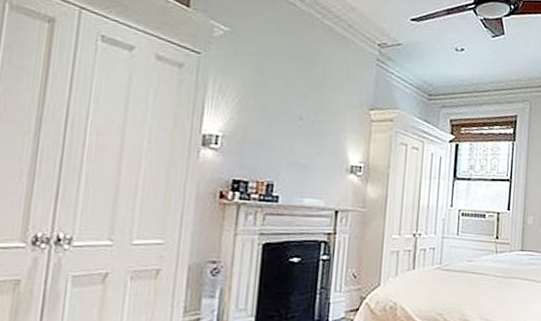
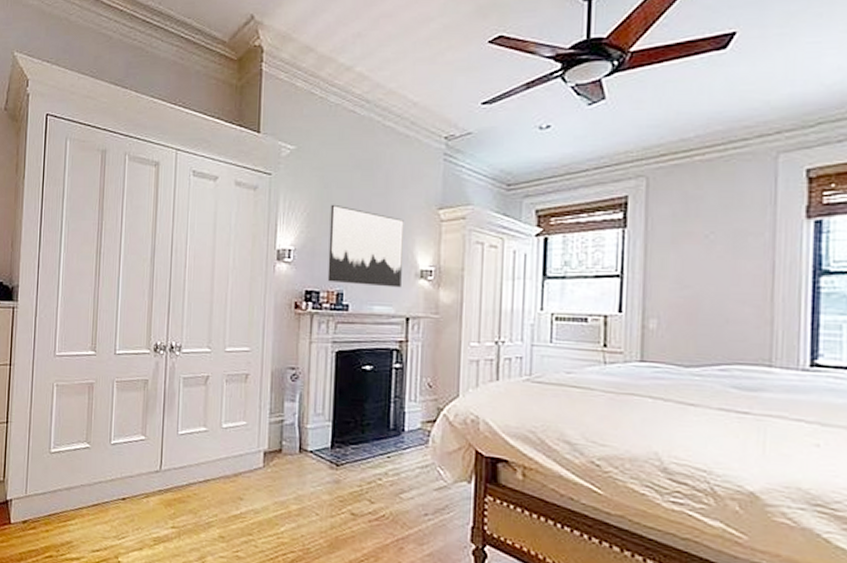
wall art: none [257,93,338,182] -> present [327,204,404,288]

